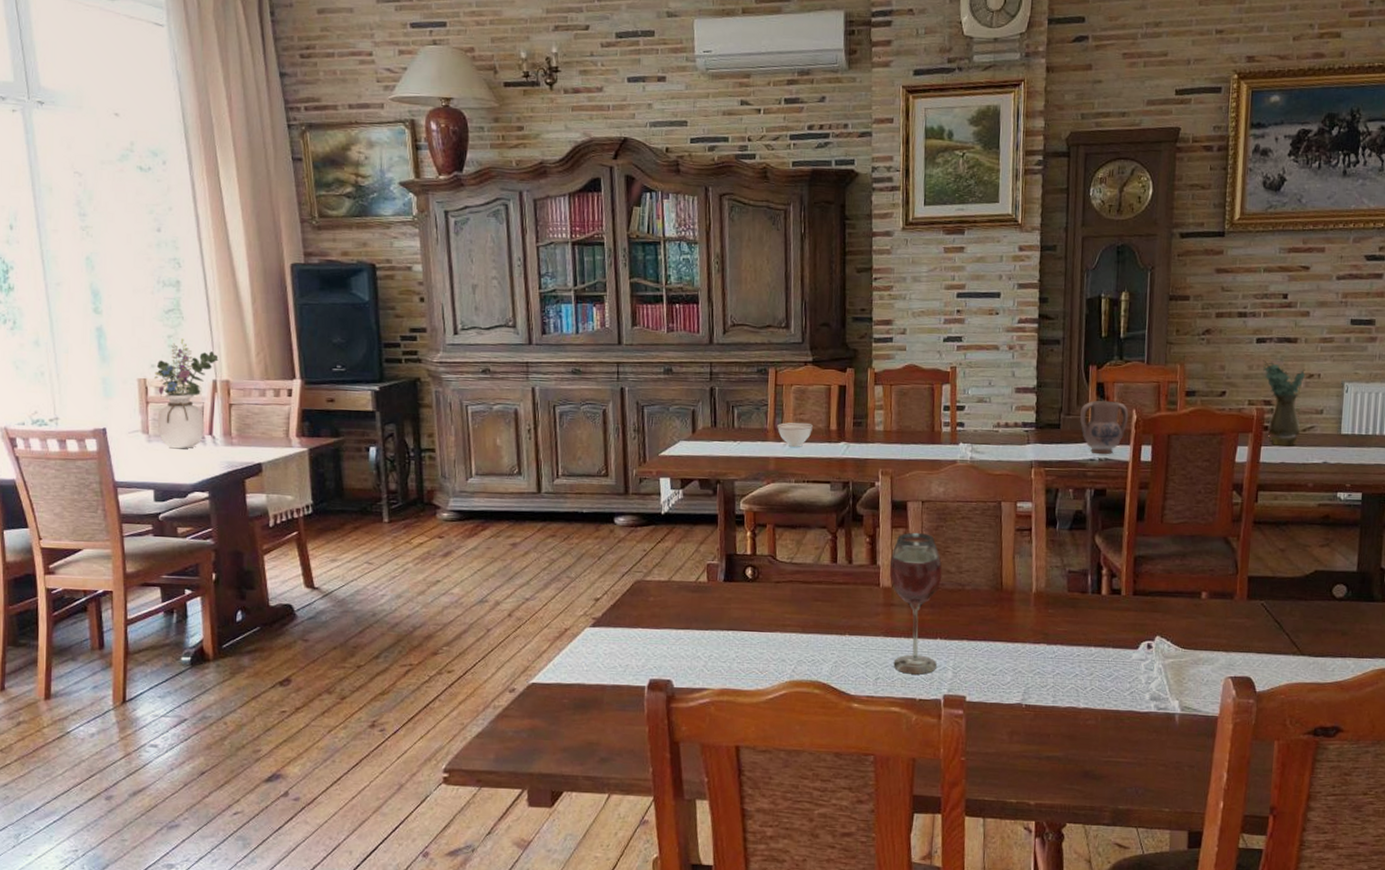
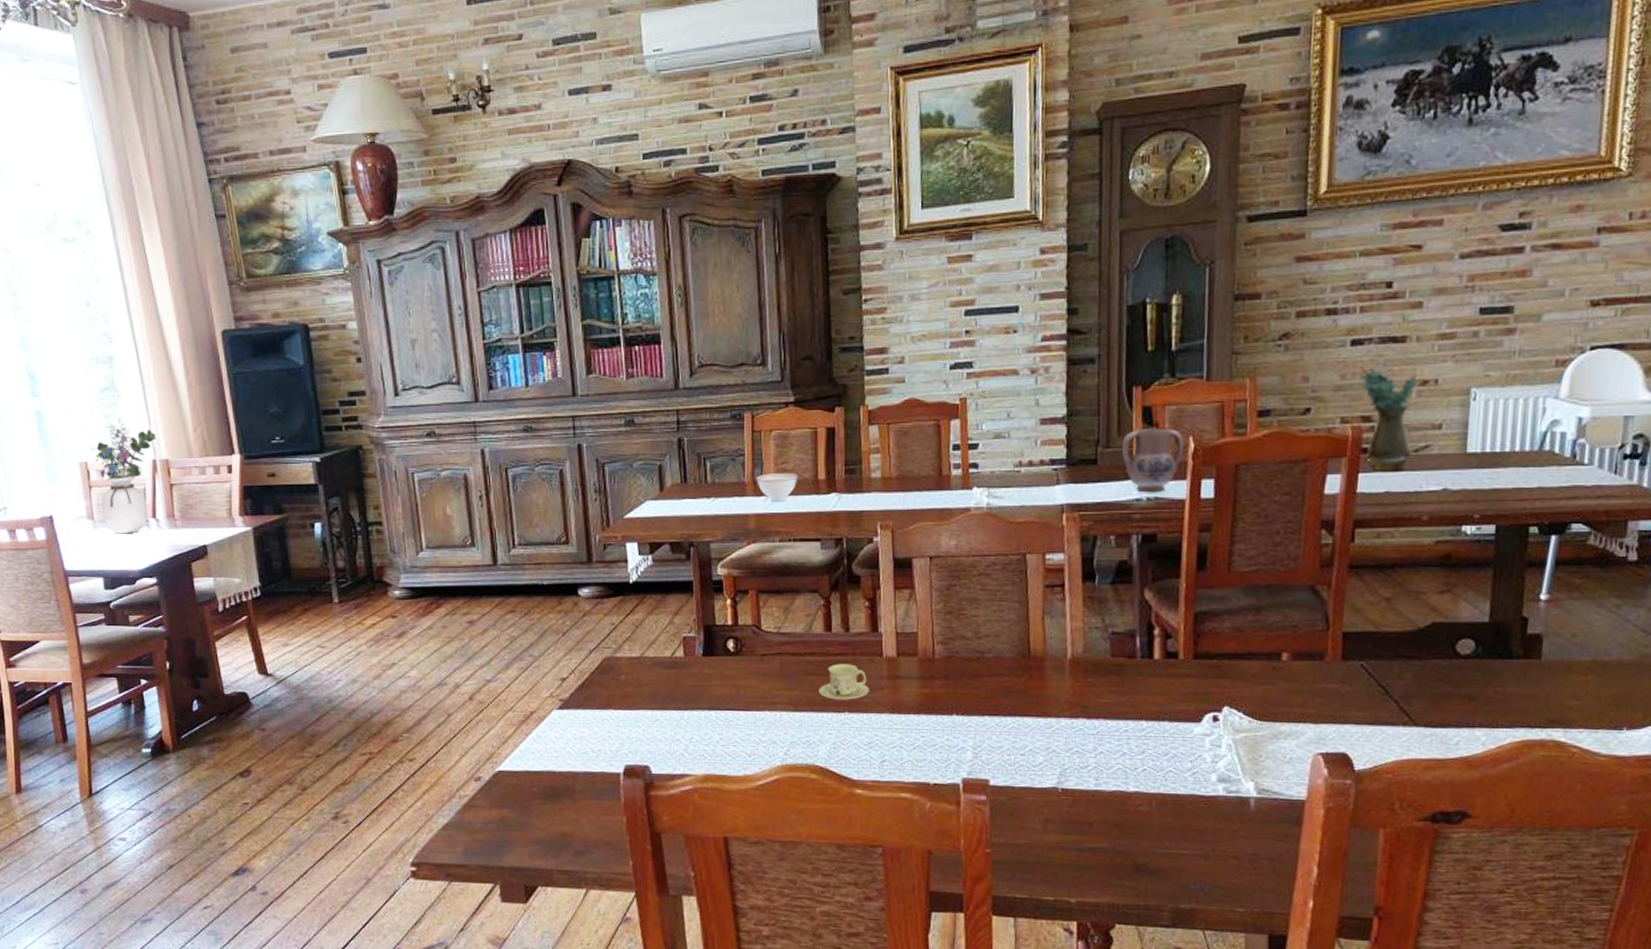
cup and saucer: none [824,591,868,624] -> present [819,664,870,700]
wineglass: present [889,532,943,675] -> none [893,593,957,756]

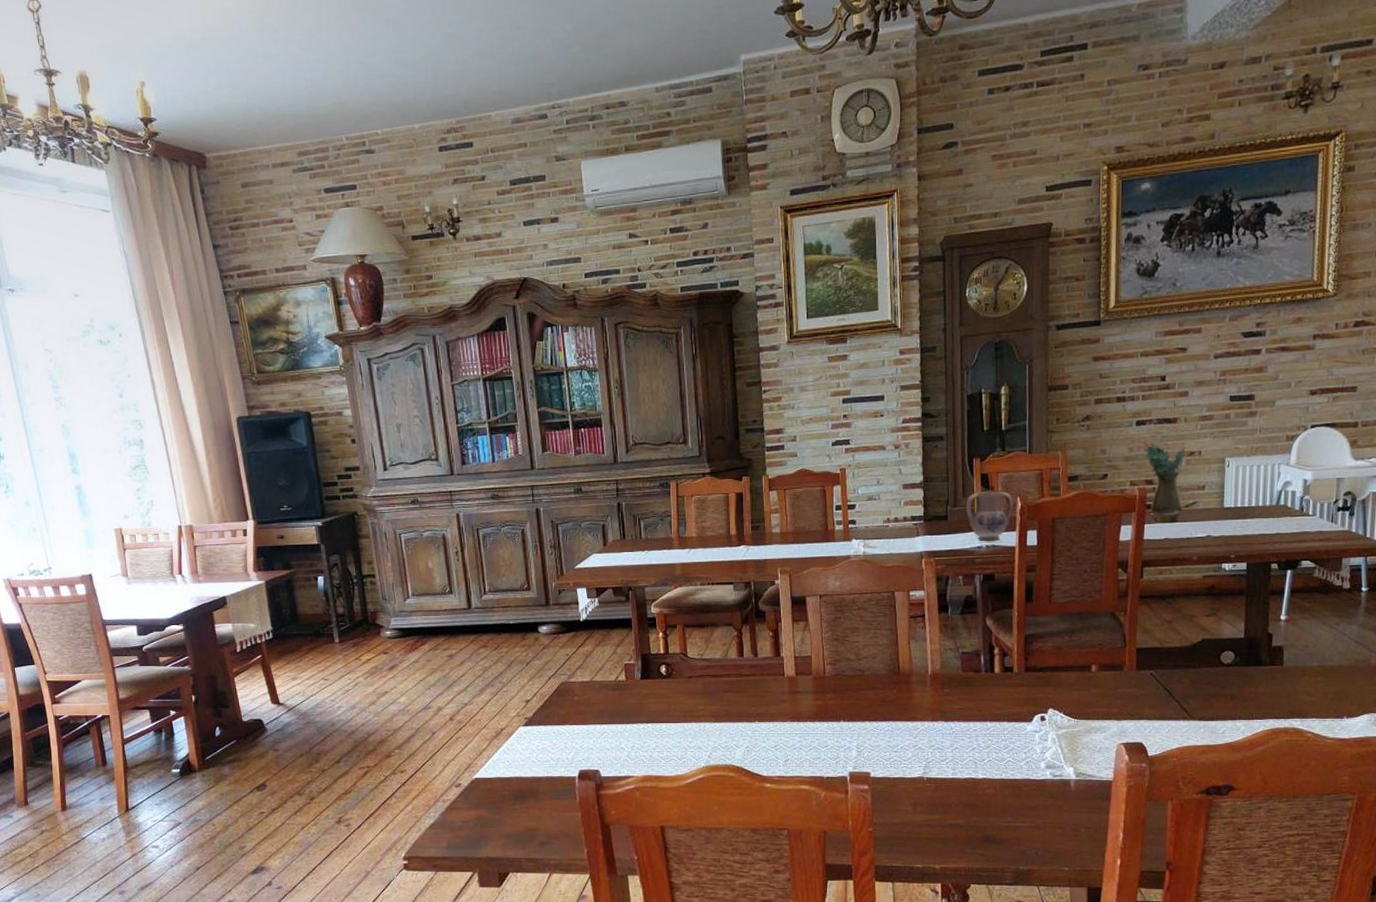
bouquet: present [94,418,156,534] -> none [127,491,181,589]
bowl: present [755,472,799,501] -> none [680,529,715,553]
cup and saucer: present [819,664,870,700] -> none [734,683,775,712]

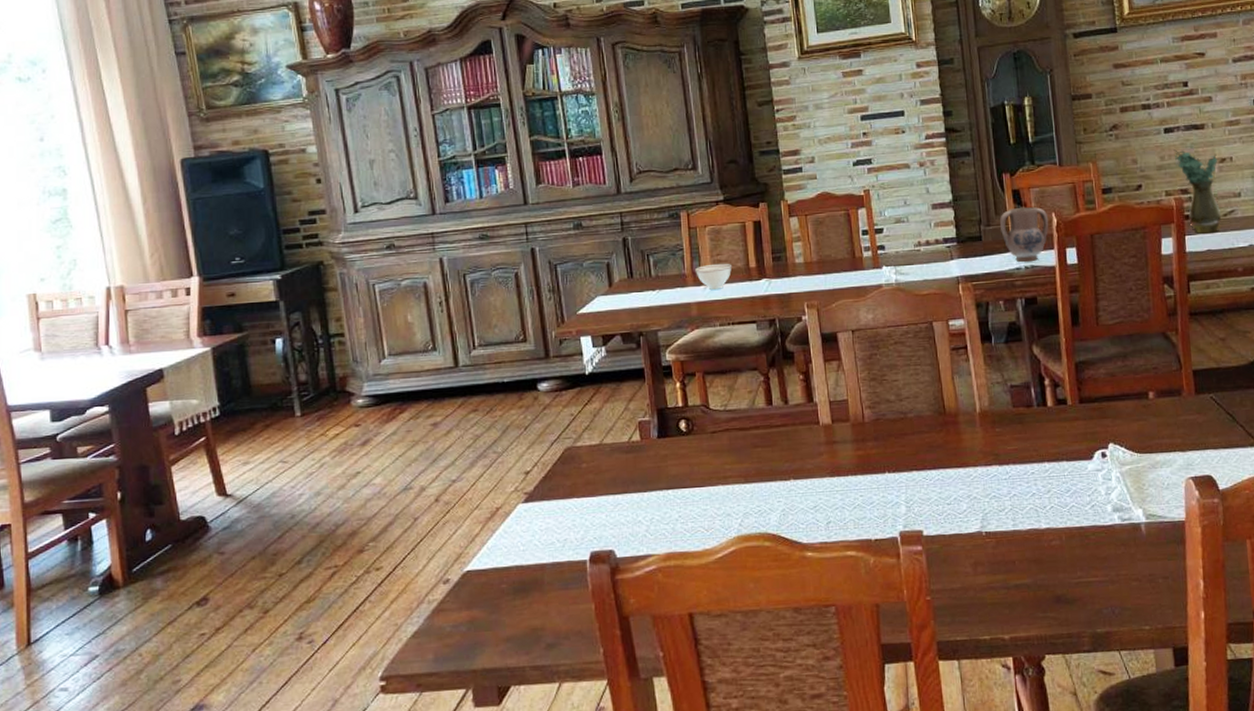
bowl: none [680,529,715,553] -> present [694,263,733,290]

